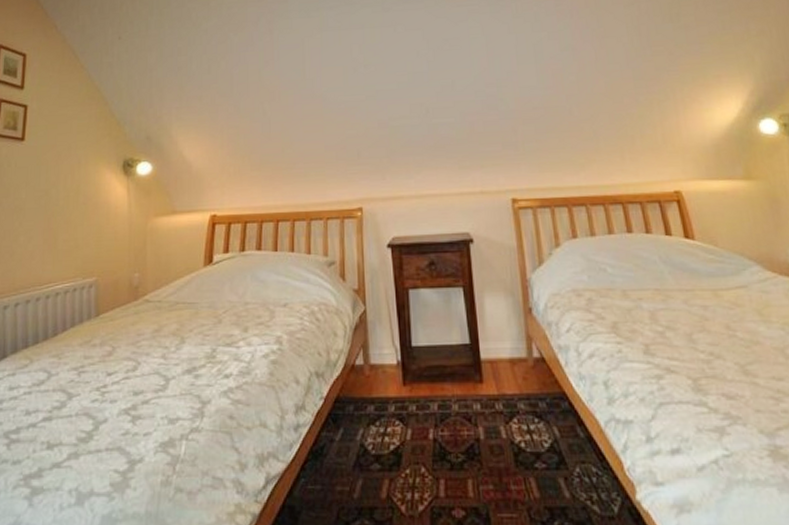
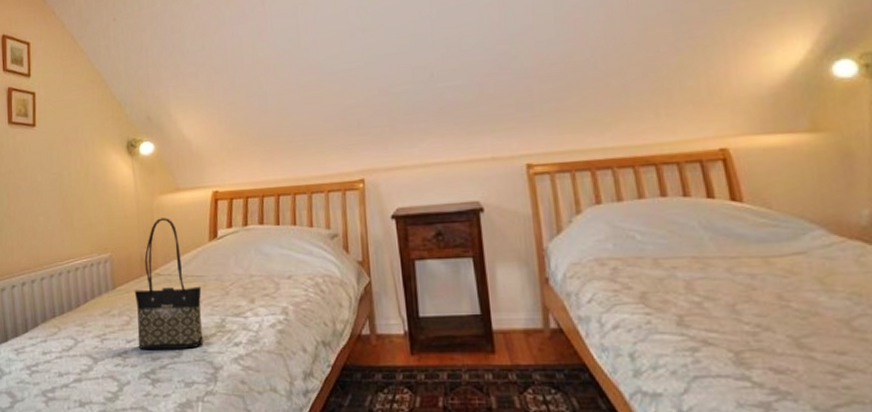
tote bag: none [119,241,193,384] -> present [134,218,204,350]

